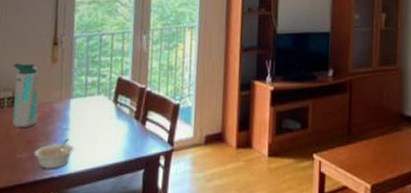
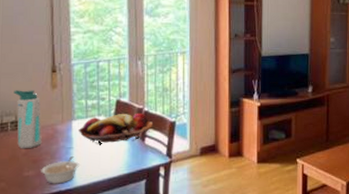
fruit basket: none [75,92,156,128] -> present [78,112,154,145]

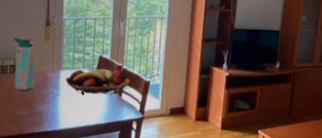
legume: present [41,156,79,184] -> none [32,102,64,125]

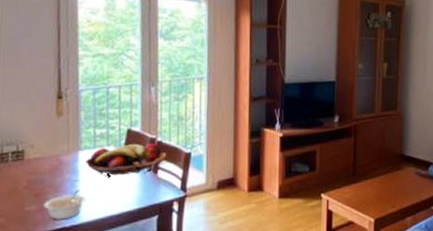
water bottle: present [13,37,35,91] -> none [15,117,46,182]
legume: none [32,102,64,125] -> present [44,190,86,220]

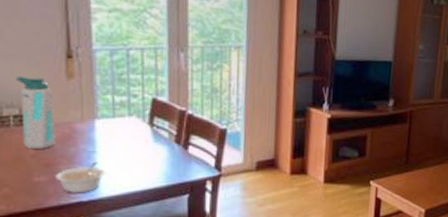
water bottle: none [15,117,46,182] -> present [16,76,56,150]
fruit basket: present [85,143,167,178] -> none [102,114,199,151]

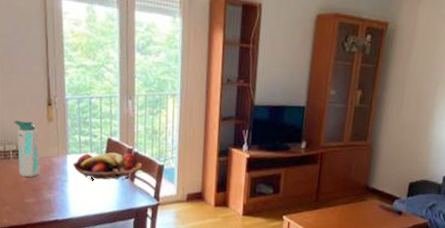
legume: present [56,162,105,193] -> none [40,189,74,213]
fruit basket: none [102,114,199,151] -> present [72,152,143,181]

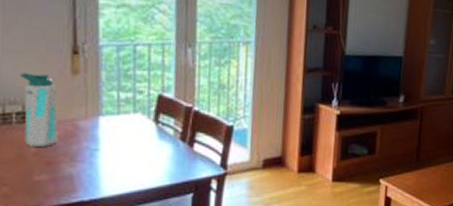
fruit basket: present [72,152,143,181] -> none [106,111,205,149]

